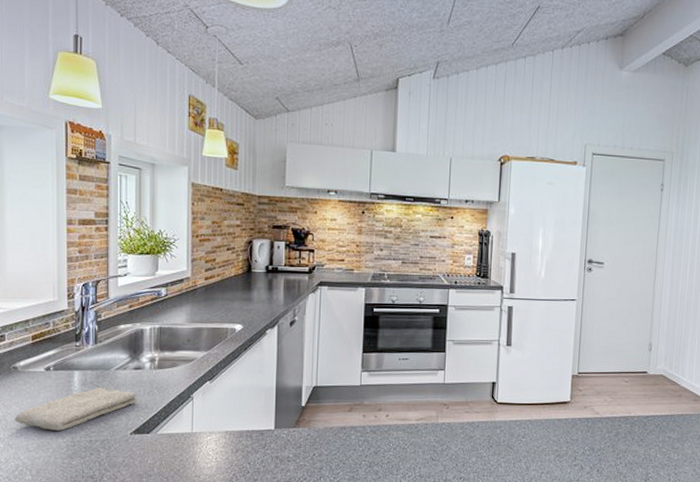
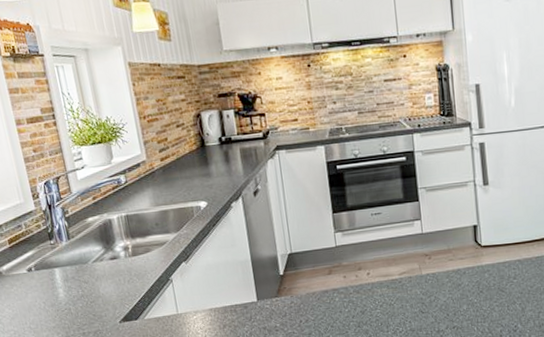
washcloth: present [14,387,137,431] -> none [9,280,120,328]

